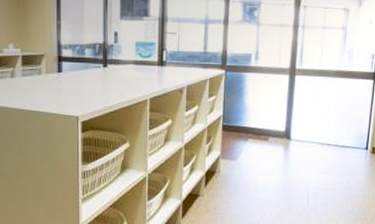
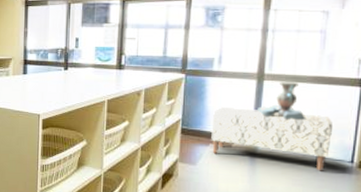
bench: none [250,101,351,159] -> present [211,106,332,171]
decorative urn: none [289,75,331,113] -> present [256,81,307,121]

